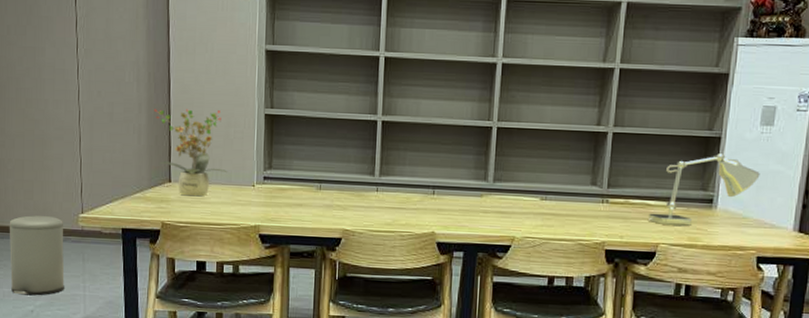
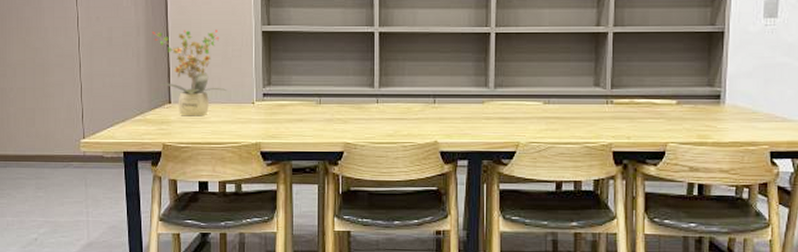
pedal bin: present [9,215,65,296] -> none [11,143,67,224]
desk lamp: present [647,152,760,226] -> none [654,47,767,123]

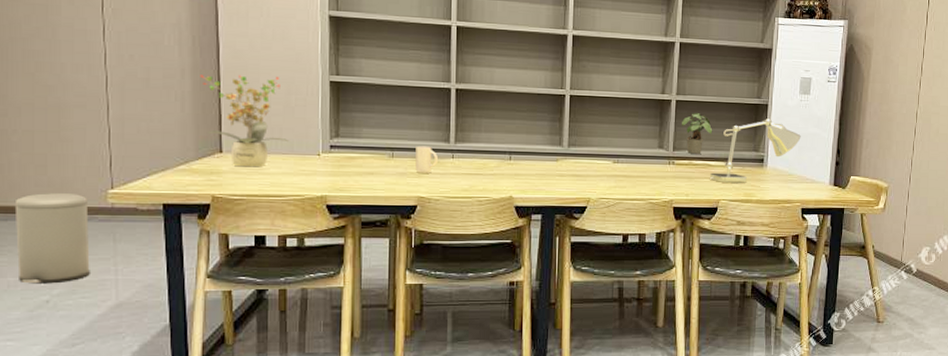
pedal bin: none [11,143,67,224] -> present [14,193,90,284]
mug: none [342,91,364,119] -> present [415,146,439,173]
potted plant: none [621,46,657,91] -> present [682,113,713,154]
desk lamp: none [654,47,767,123] -> present [709,117,801,183]

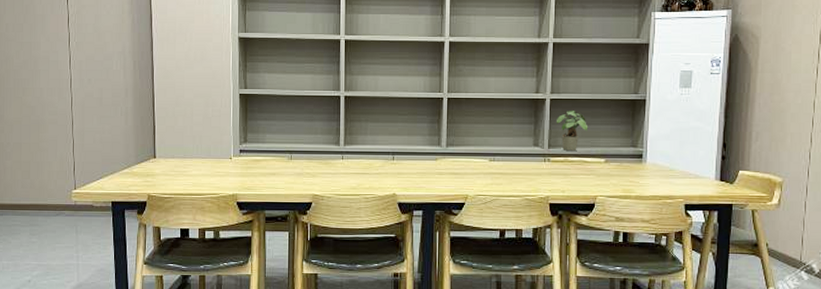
pedal bin: present [14,193,90,284] -> none [8,193,59,267]
potted plant: present [200,75,288,167] -> none [139,92,207,170]
mug: present [415,146,439,173] -> none [310,148,330,173]
desk lamp: present [709,117,801,183] -> none [585,113,682,179]

